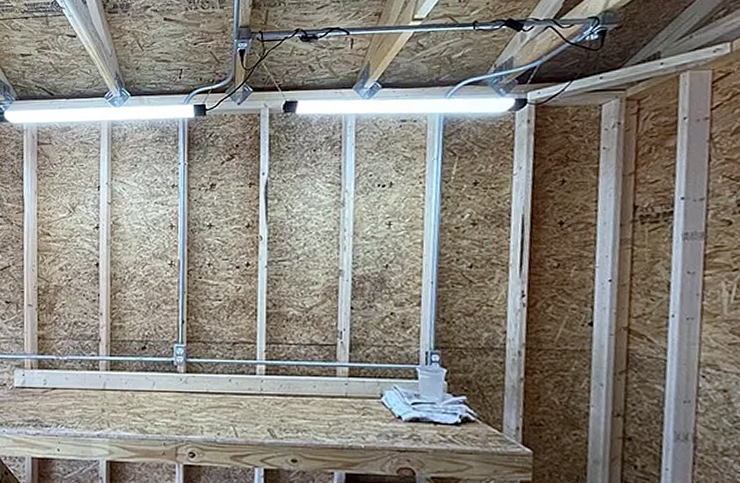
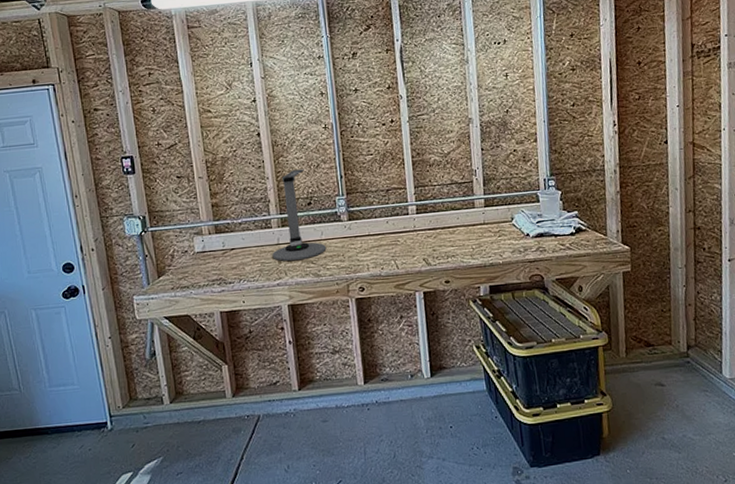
desk lamp: none [96,308,157,410] -> present [272,169,327,261]

